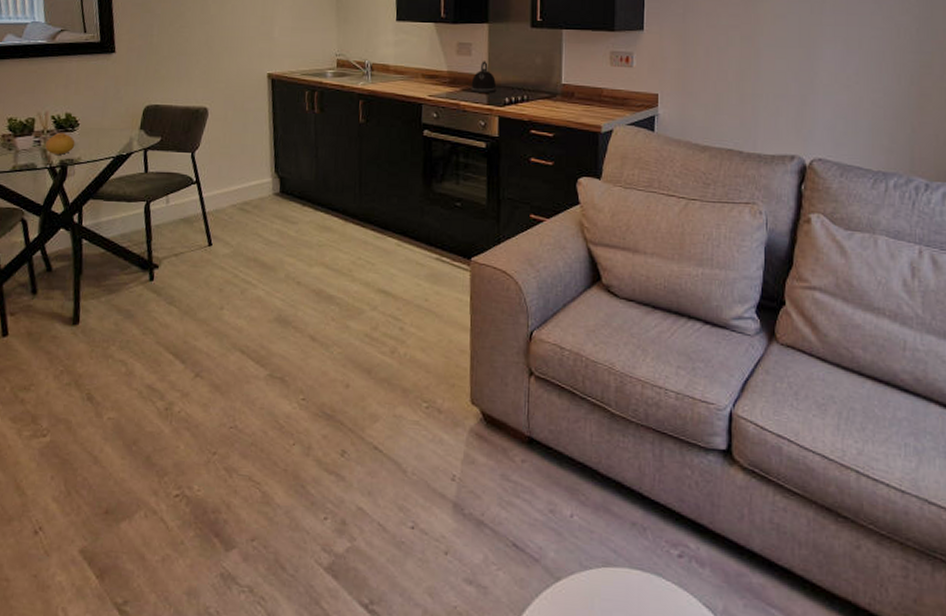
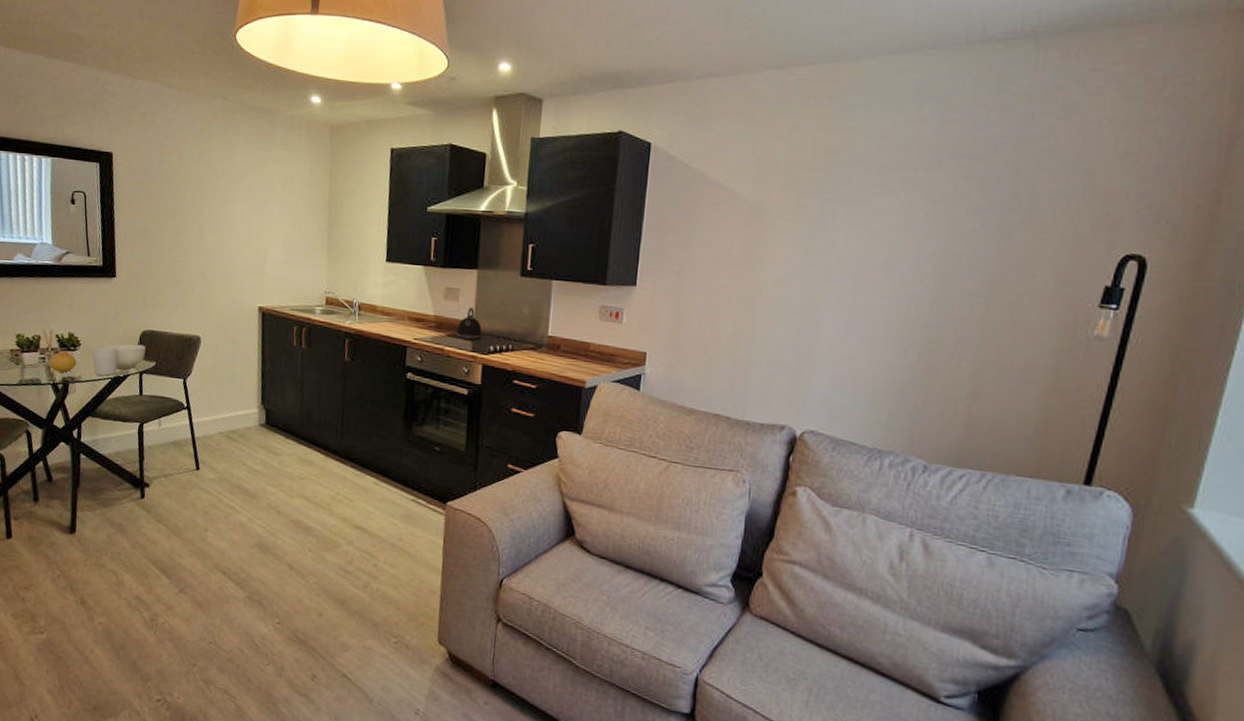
candle holder: none [91,124,120,156] -> present [92,346,118,376]
bowl: none [100,120,150,148] -> present [100,343,146,370]

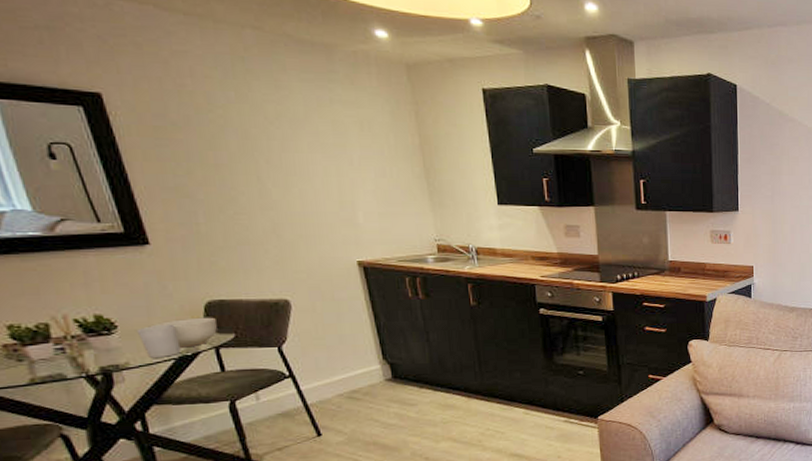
fruit: present [49,350,77,372] -> none [73,336,117,362]
kettle: present [456,307,482,341] -> none [582,242,608,273]

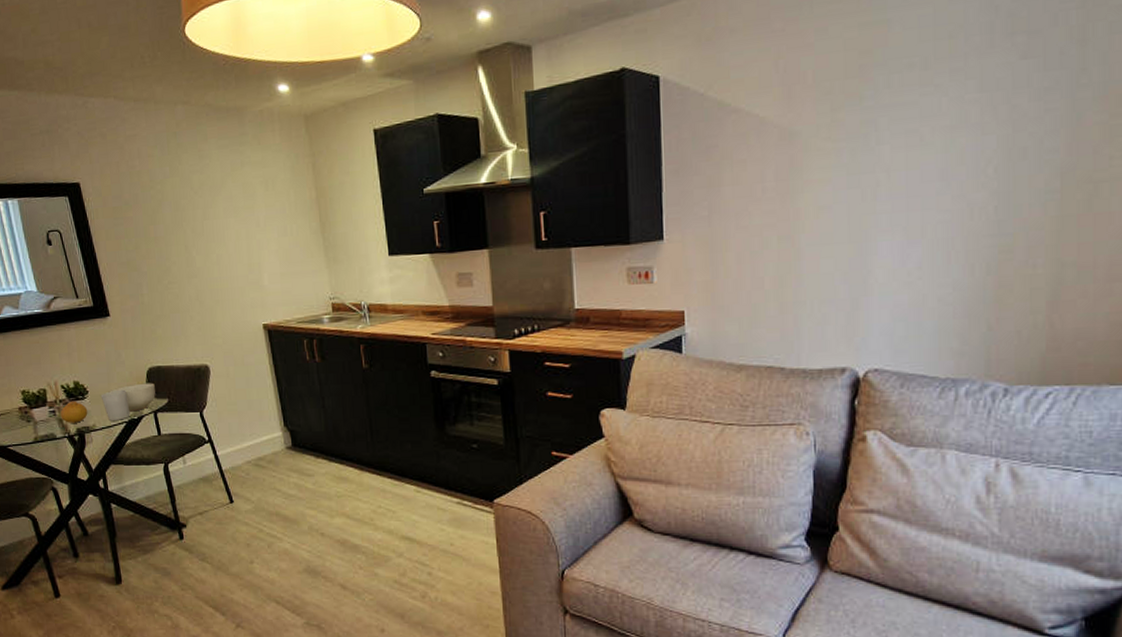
fruit: none [73,336,117,362] -> present [60,400,88,423]

